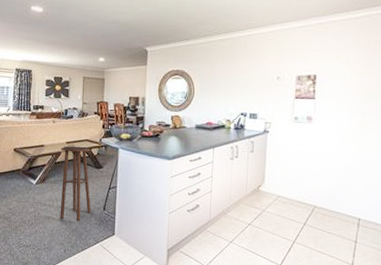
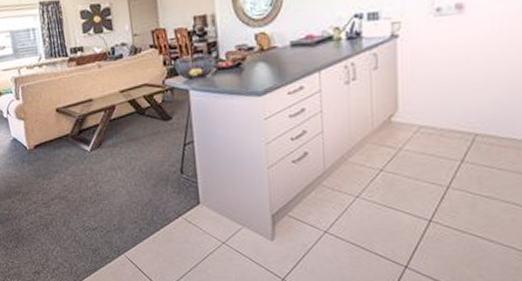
stool: present [60,146,91,222] -> none [114,93,166,193]

